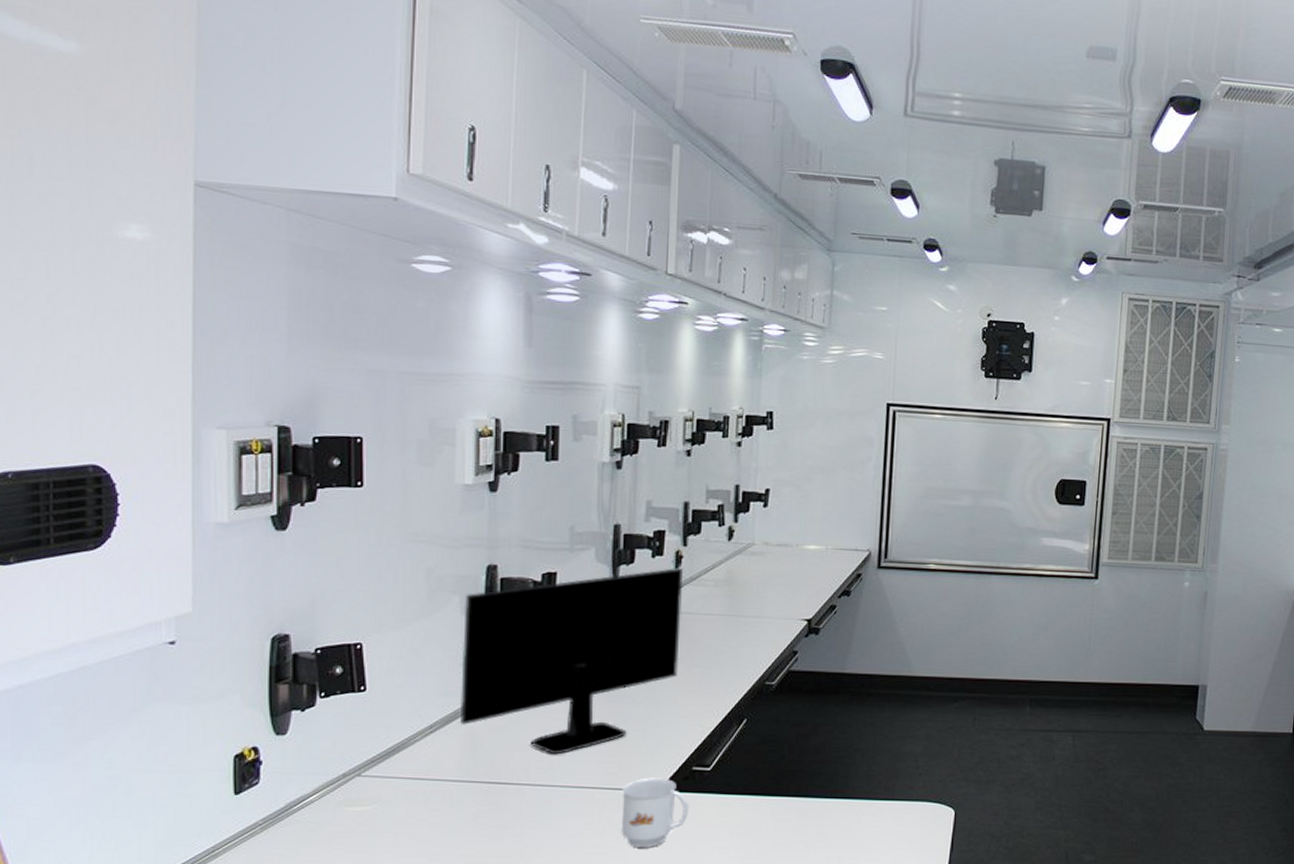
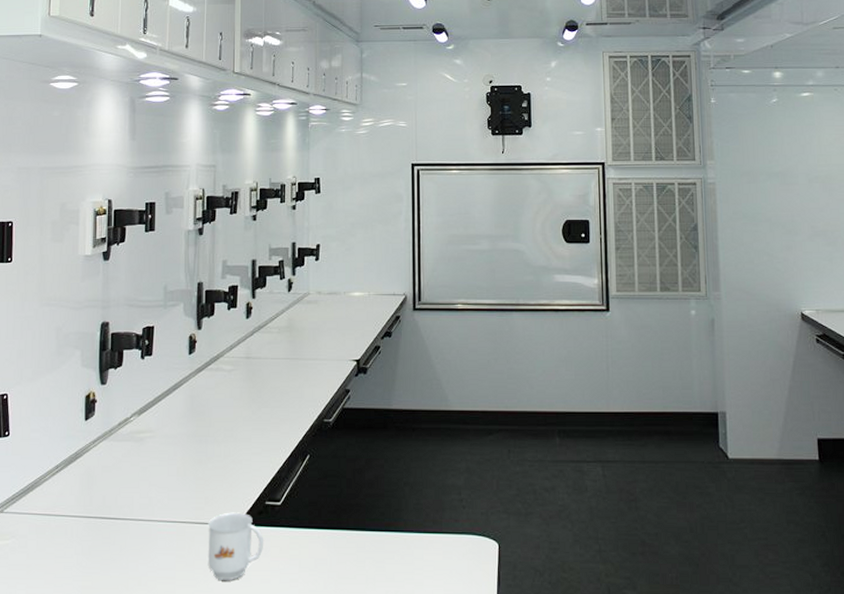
monitor: present [459,567,683,755] -> none [79,317,252,491]

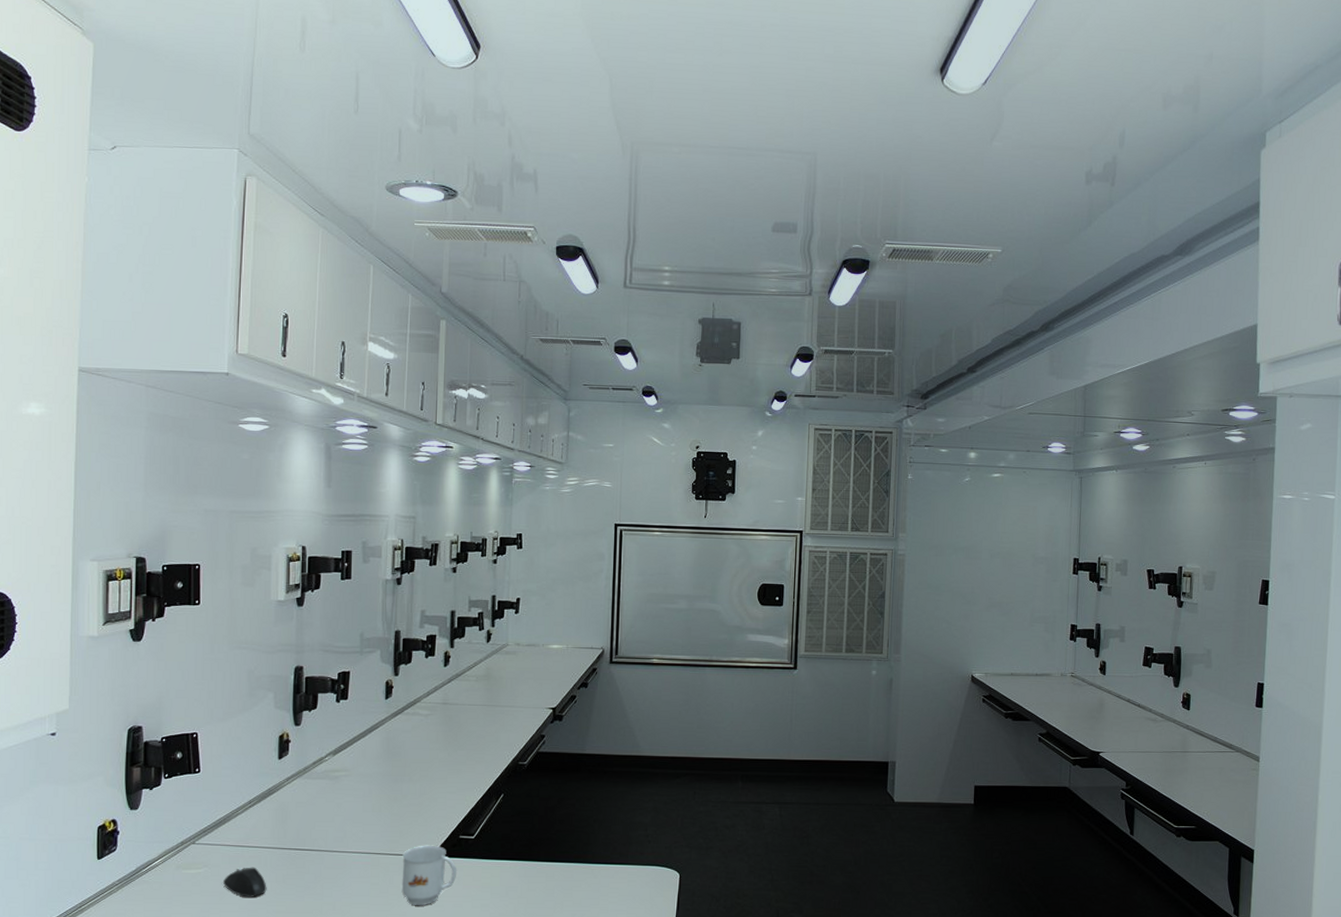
mouse: none [30,537,73,571] -> present [223,867,267,897]

